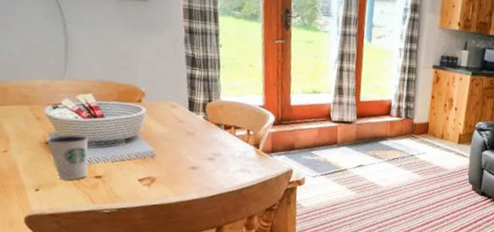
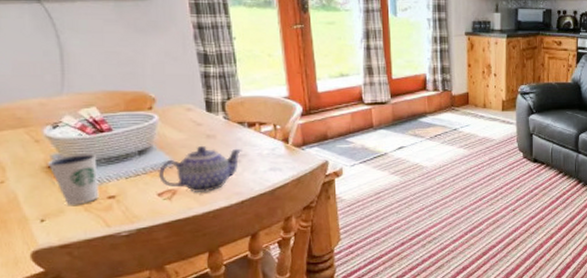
teapot: none [140,140,217,184] -> present [158,145,242,193]

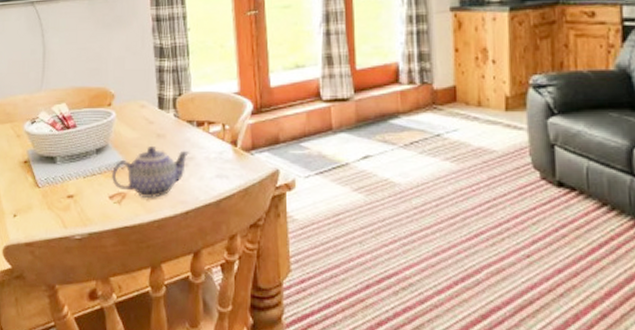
dixie cup: present [47,153,99,205] -> none [23,150,62,202]

